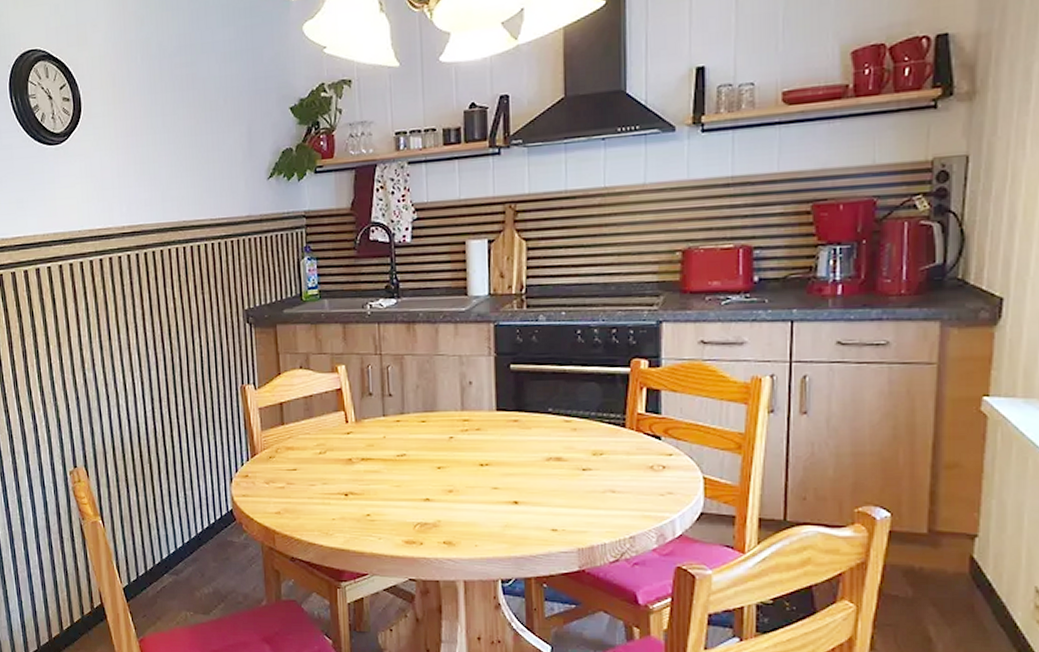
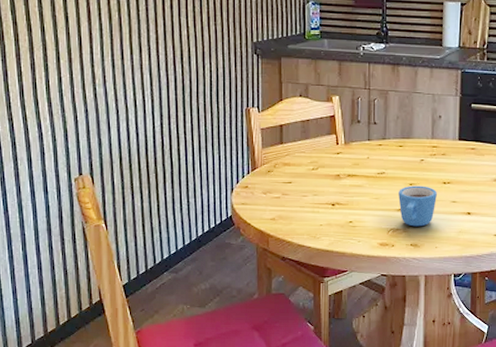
mug: none [424,469,473,520] -> present [398,185,437,227]

